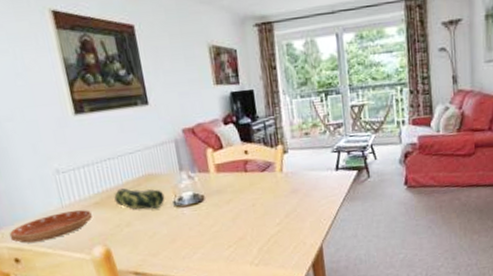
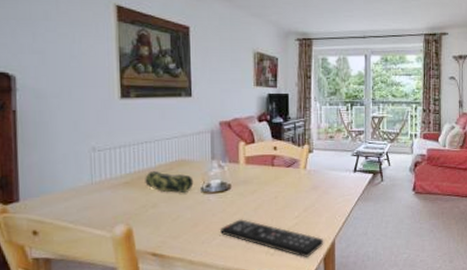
saucer: present [9,210,92,243] -> none [32,187,120,216]
remote control: none [198,231,311,266] -> present [219,219,324,258]

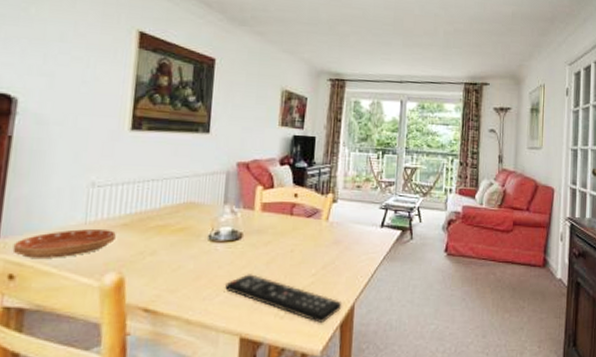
saucer: none [32,187,120,216] -> present [12,228,116,258]
pencil case: present [145,170,194,194] -> none [146,212,201,241]

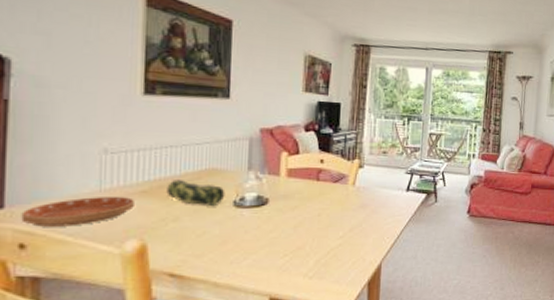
pencil case: none [146,212,201,241] -> present [166,178,225,207]
remote control: present [224,274,342,324] -> none [251,238,370,283]

